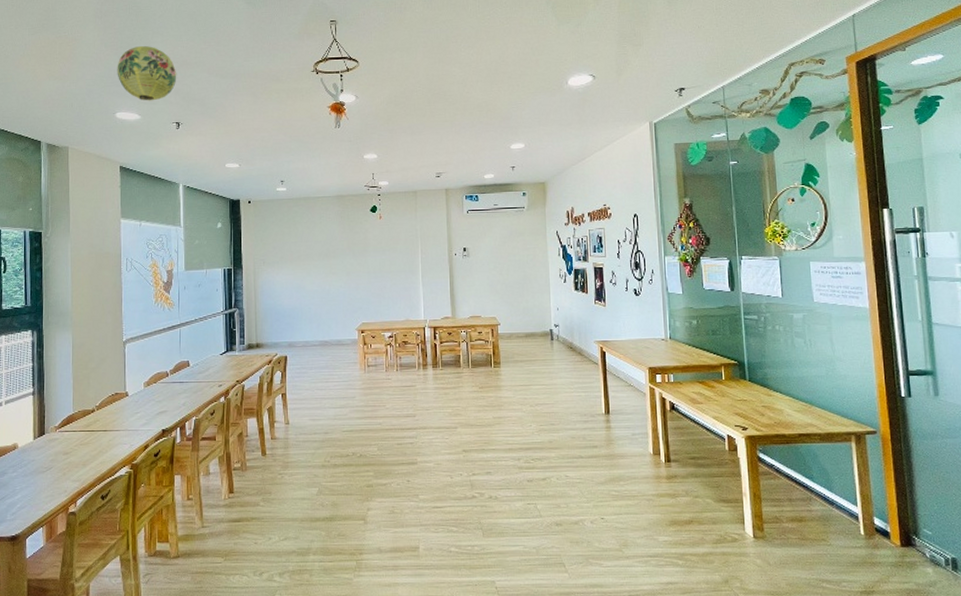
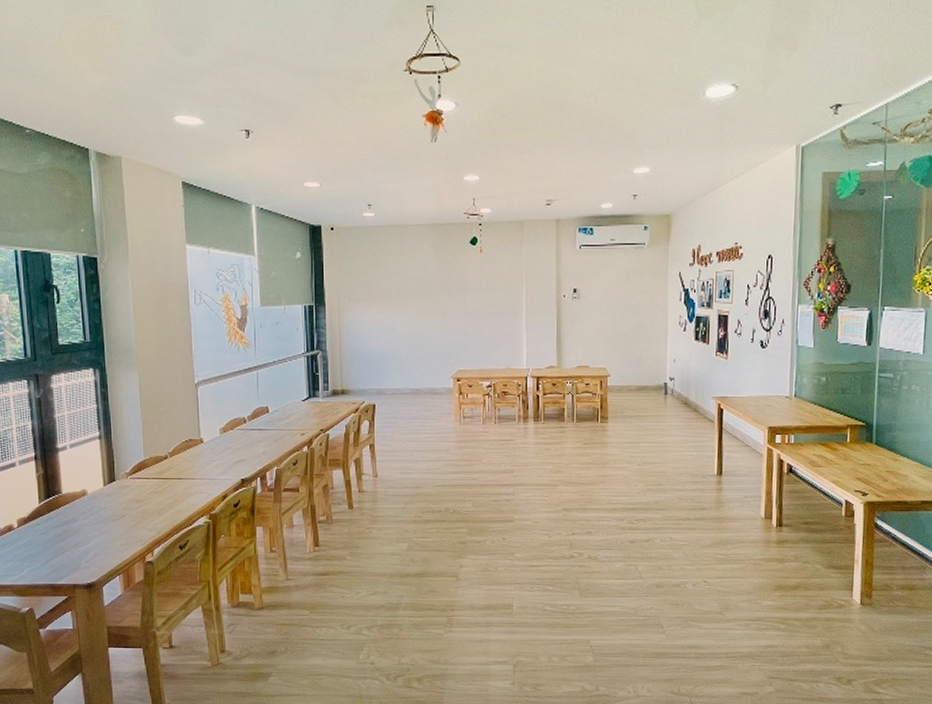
paper lantern: present [117,46,177,101] -> none [173,32,245,103]

